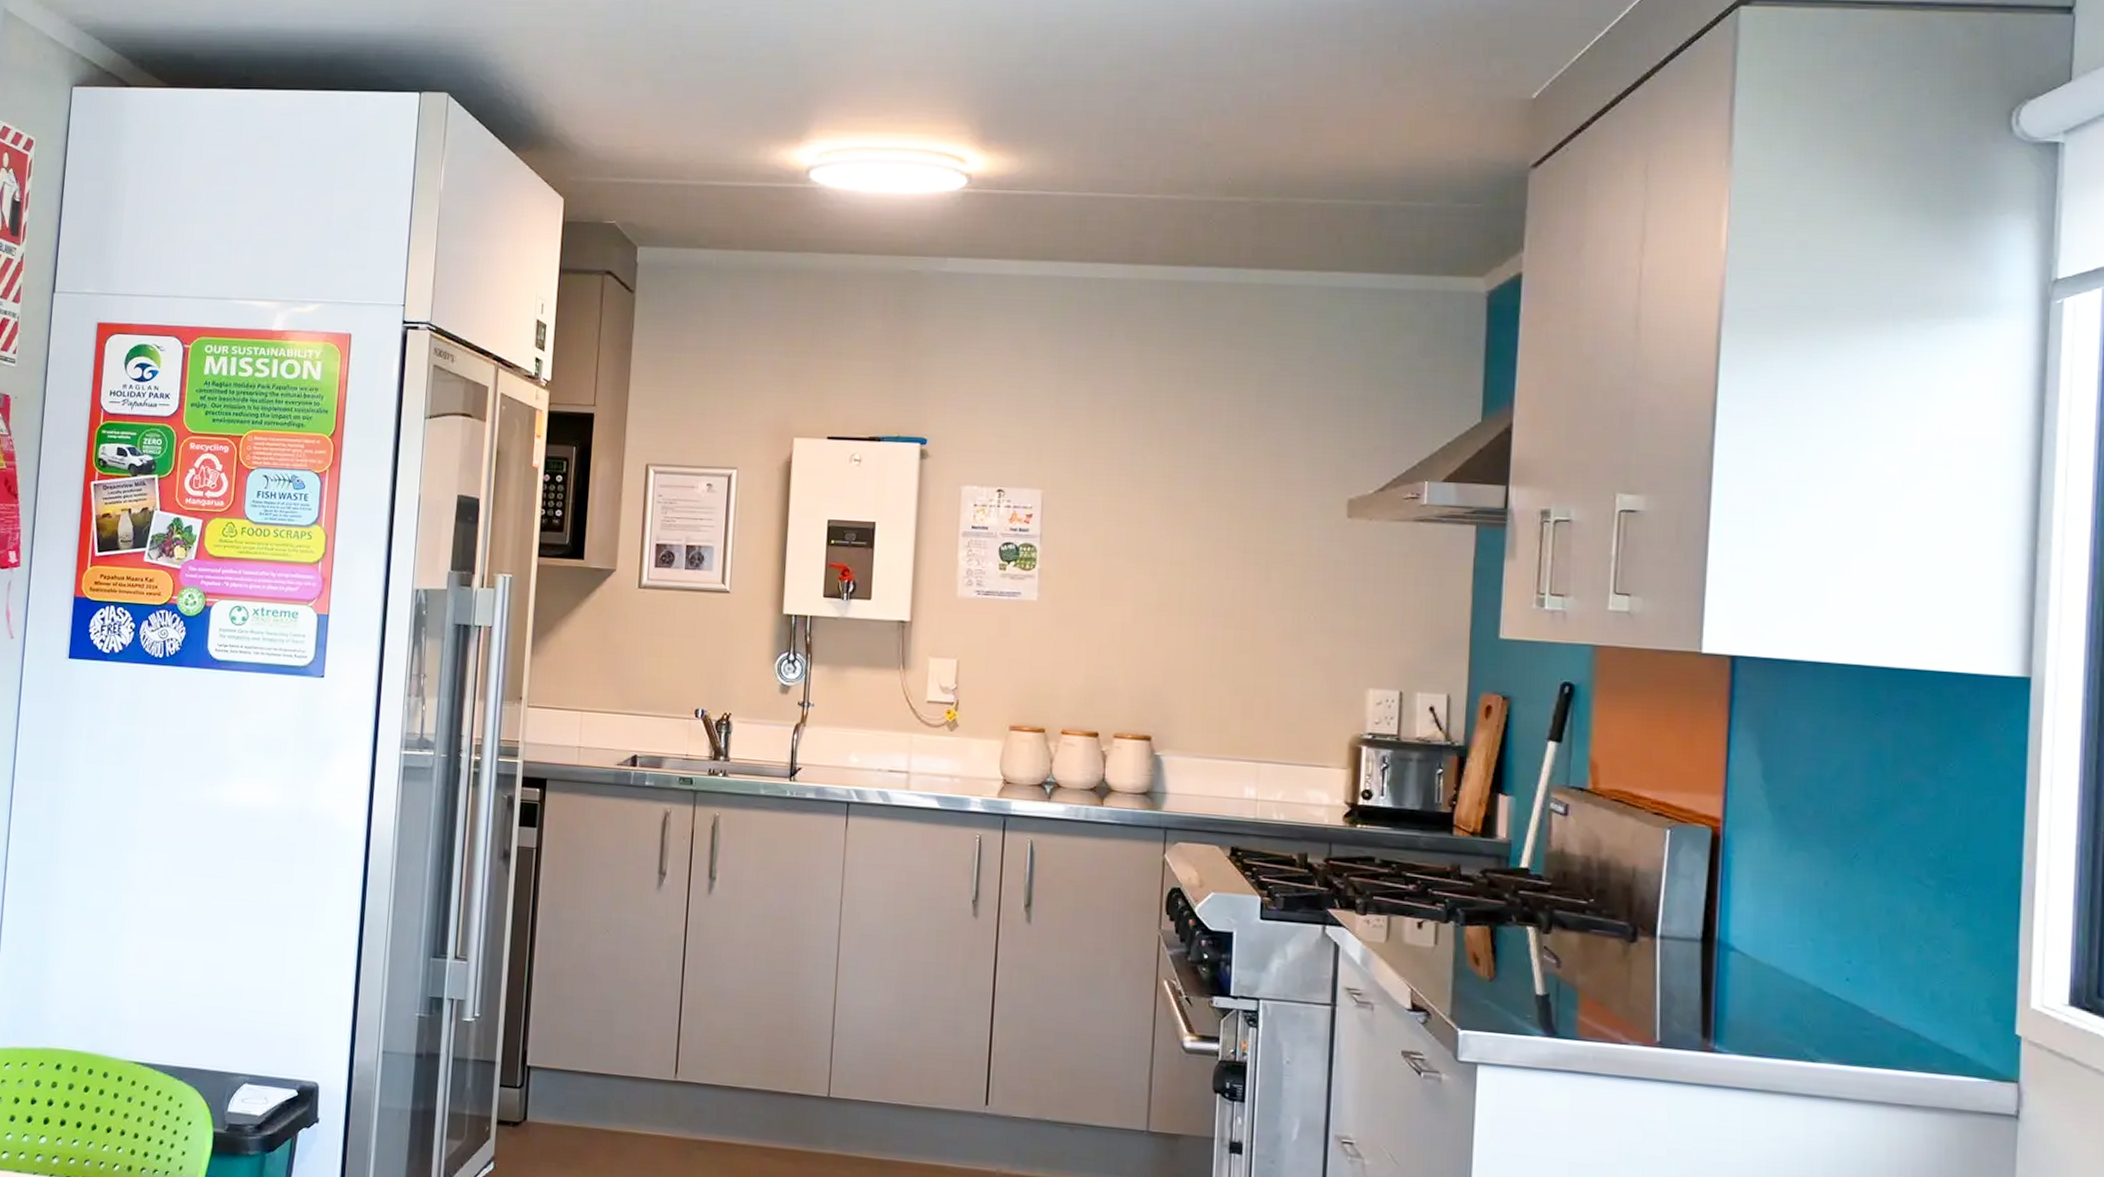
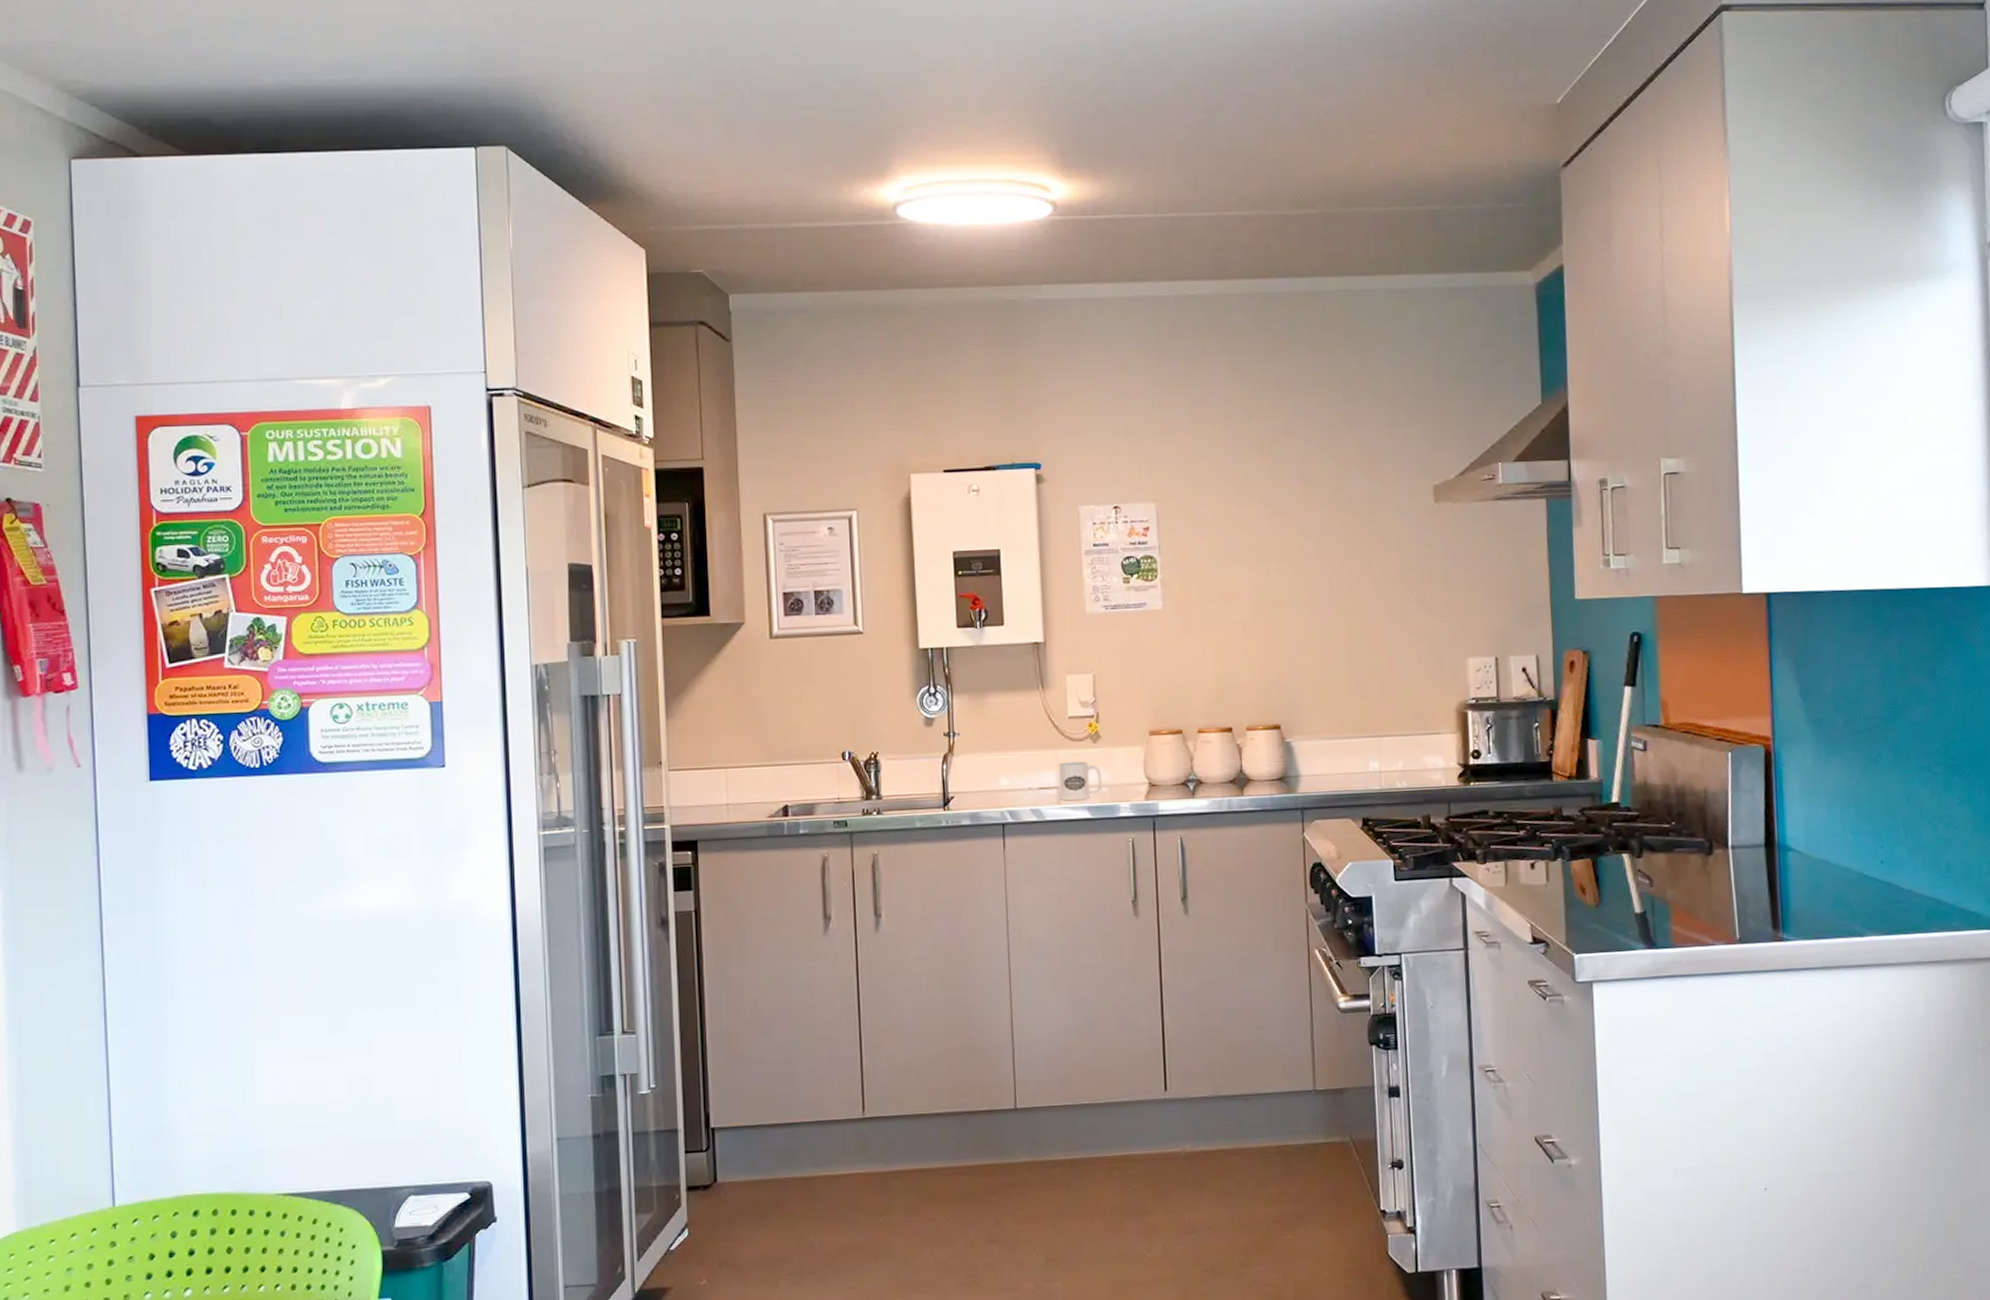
mug: none [908,747,955,789] -> present [1058,761,1102,801]

